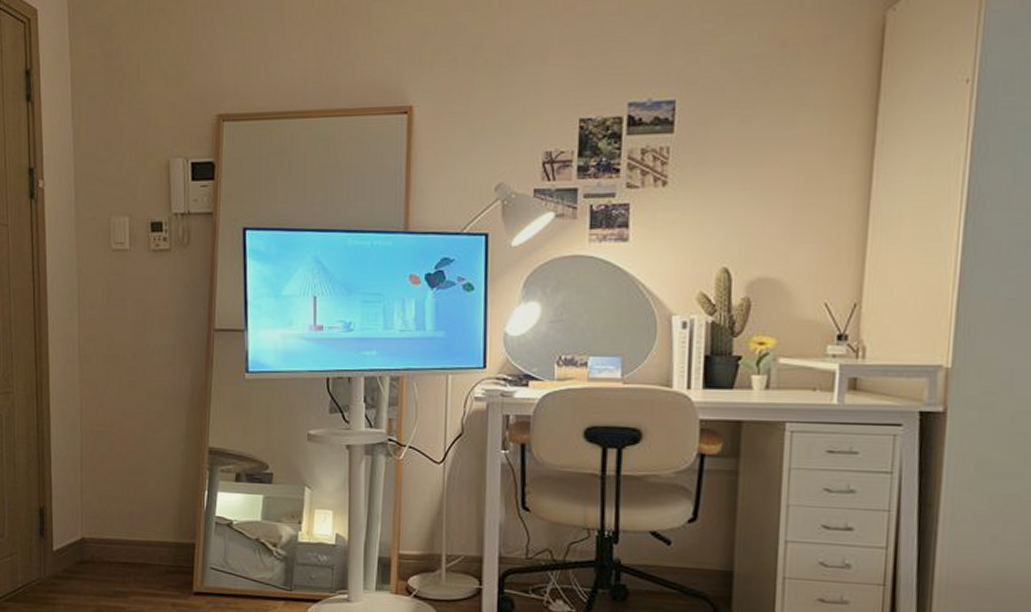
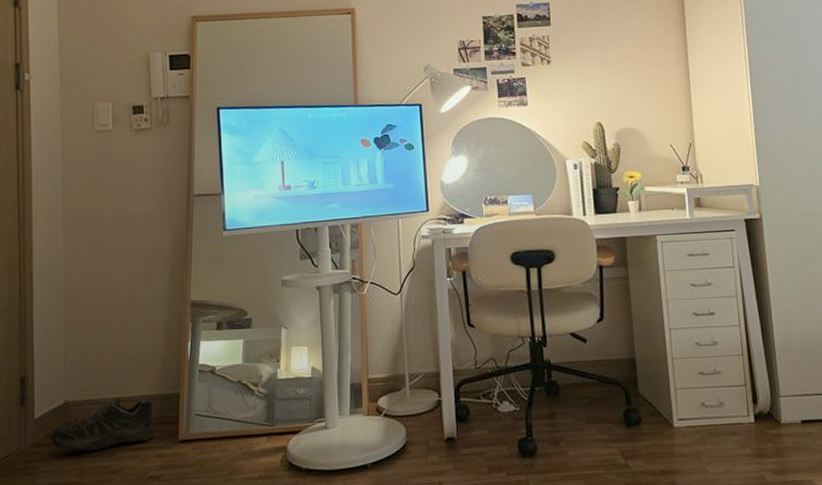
shoe: none [69,539,169,591] -> present [51,397,155,452]

